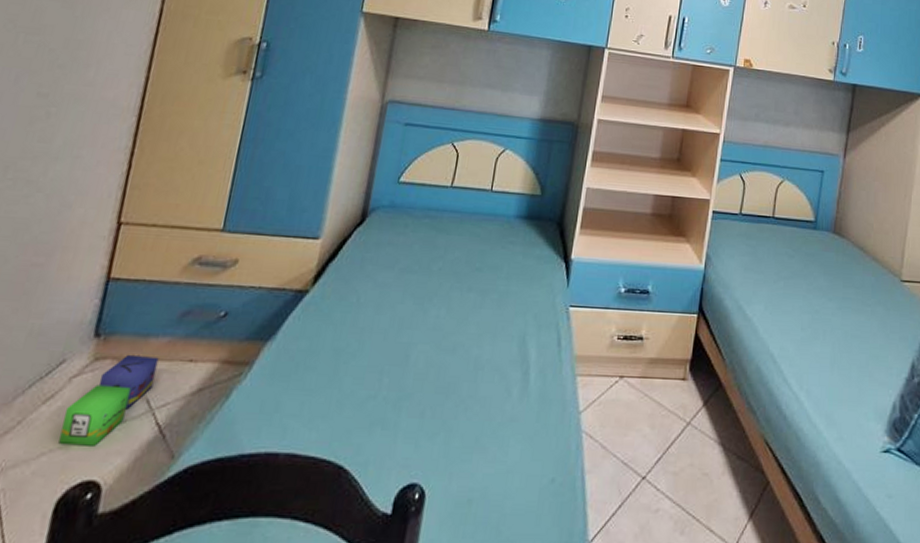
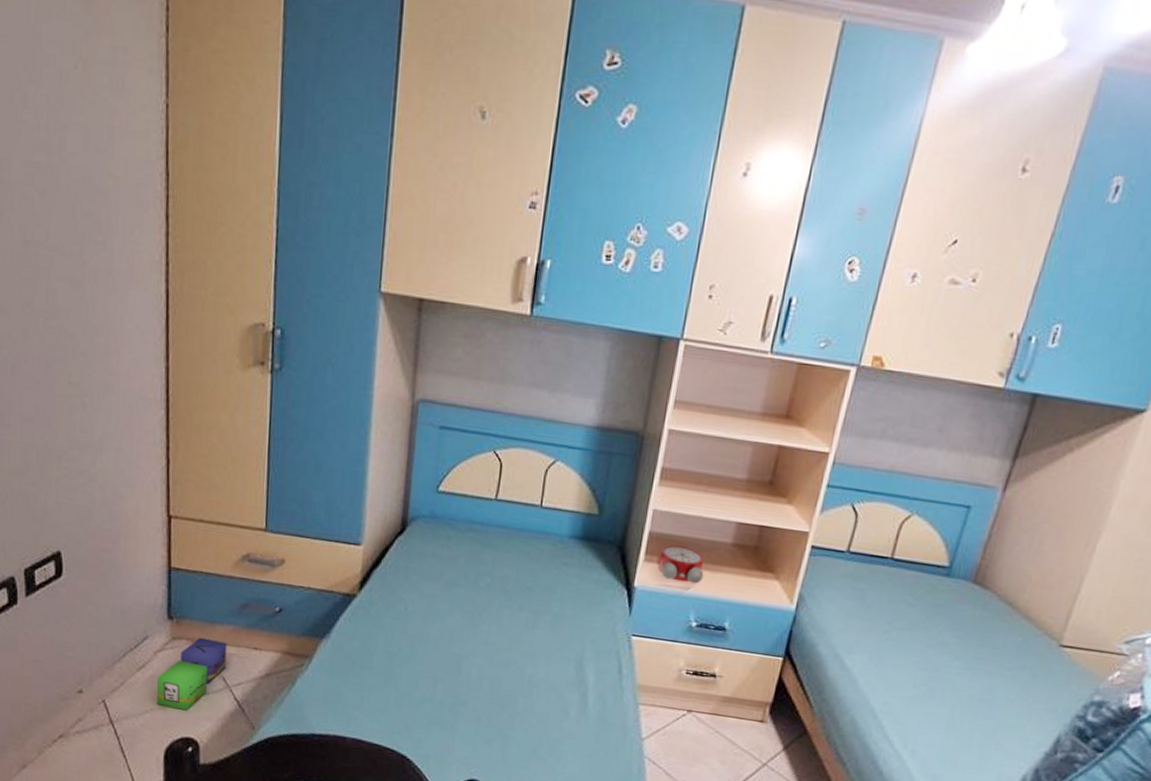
alarm clock: none [591,218,630,252] -> present [658,544,705,584]

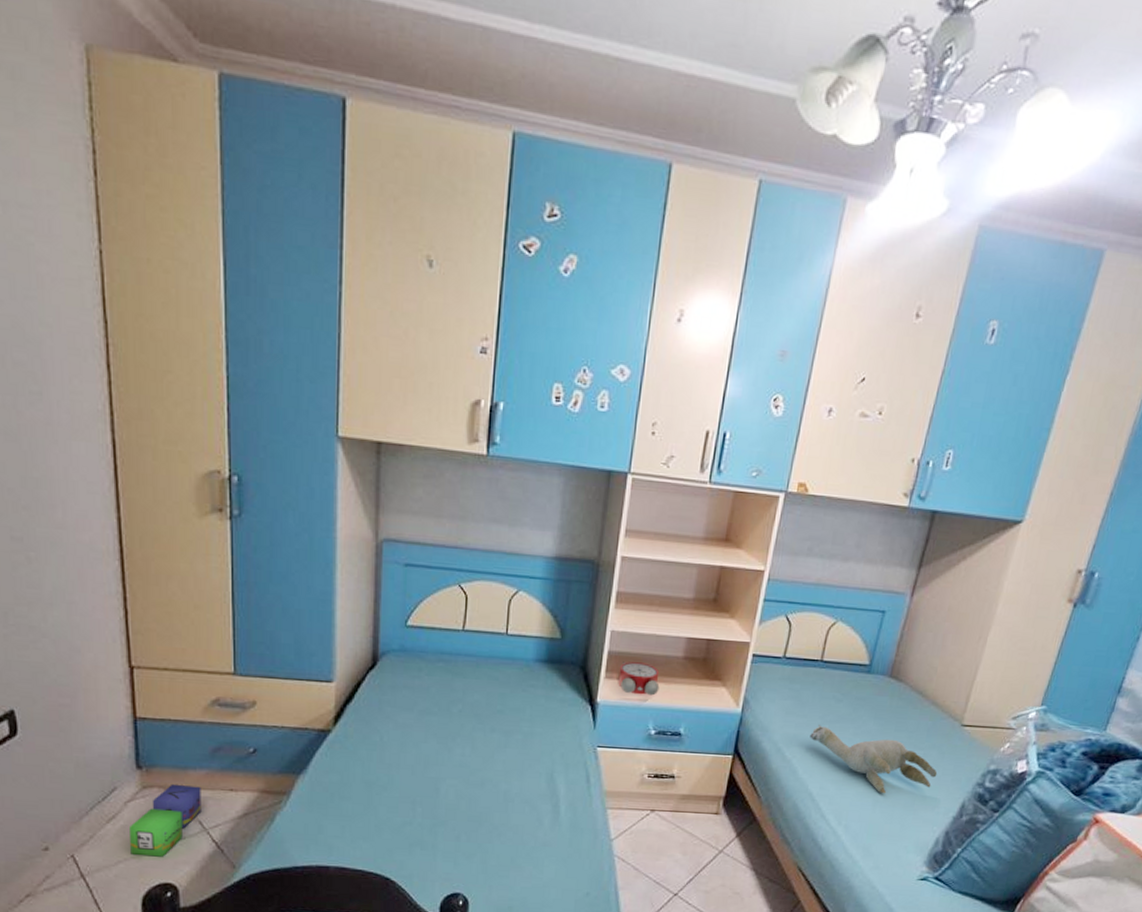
plush toy: none [874,631,1028,718] -> present [810,725,938,794]

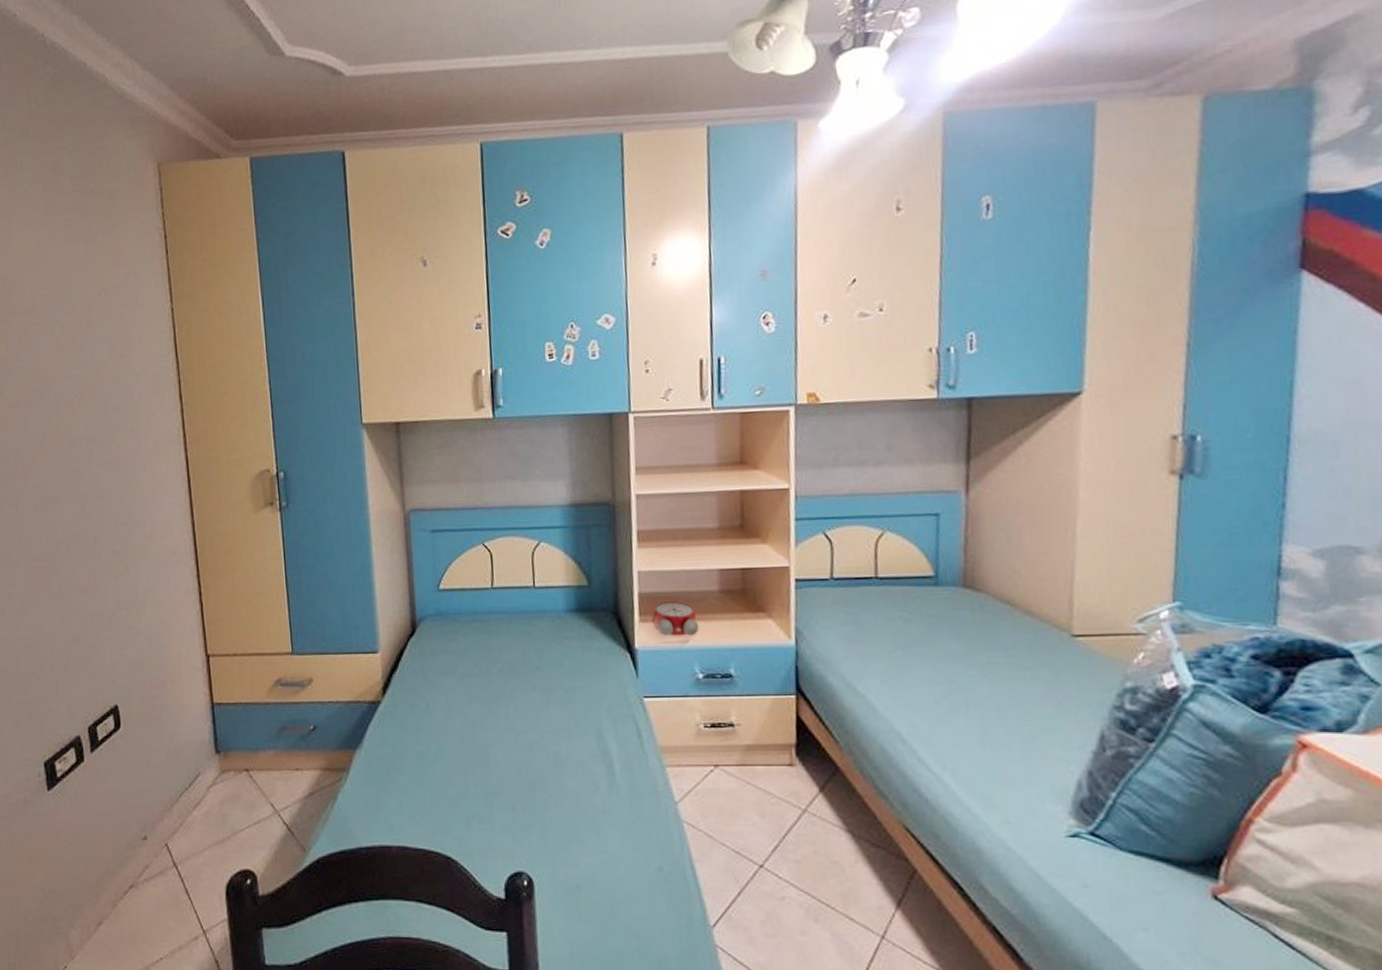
toy box: present [130,783,202,857] -> none [212,766,272,842]
plush toy: present [810,725,938,794] -> none [882,651,1056,729]

